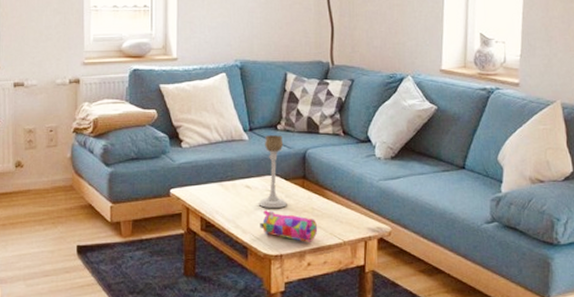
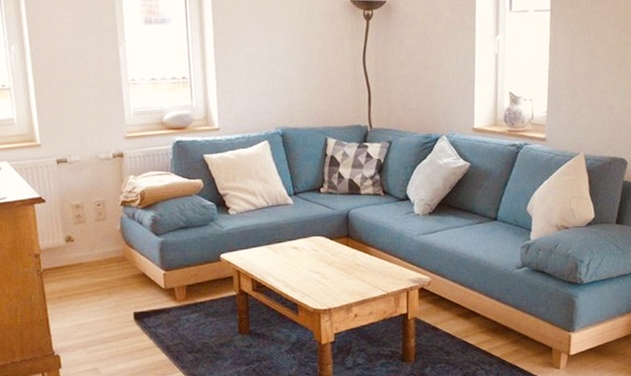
candle holder: present [258,135,287,209] -> none [306,198,333,267]
pencil case: present [260,209,318,242] -> none [308,268,363,296]

